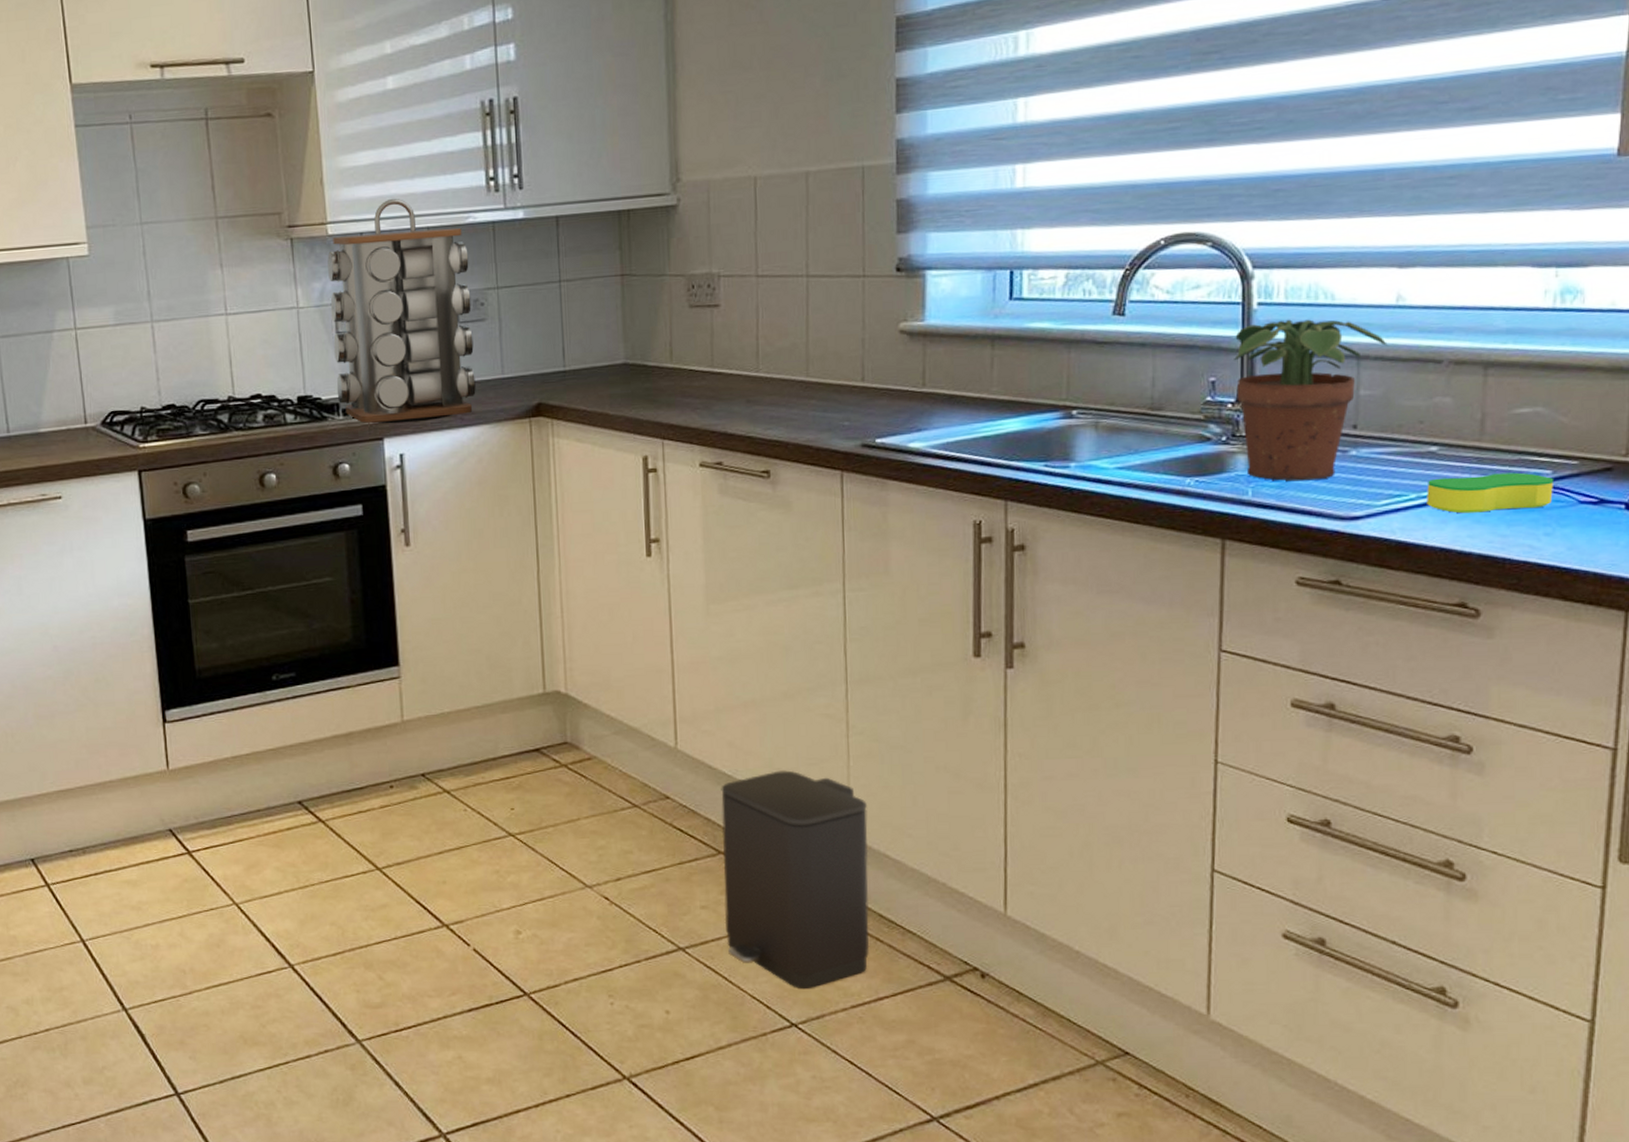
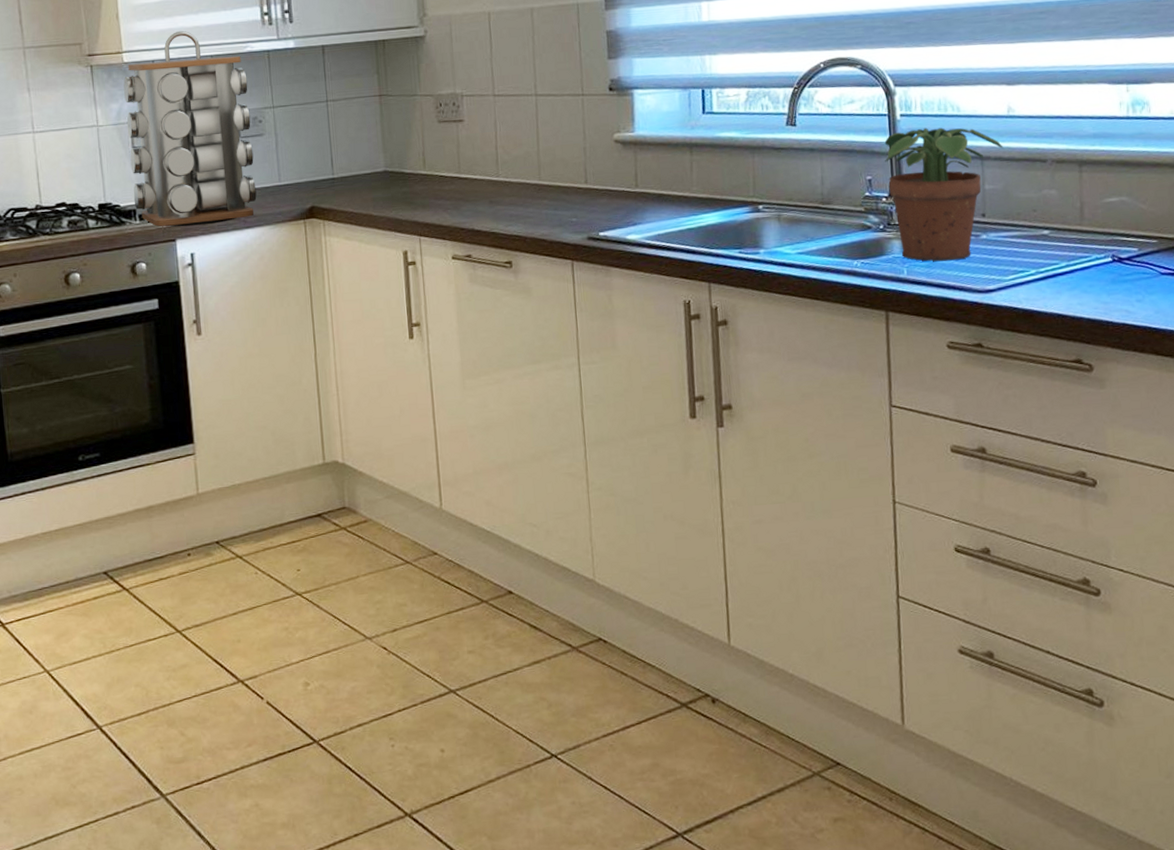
pedal bin: present [721,770,870,988] -> none [481,524,616,722]
sponge: present [1426,472,1555,514] -> none [1043,250,1141,285]

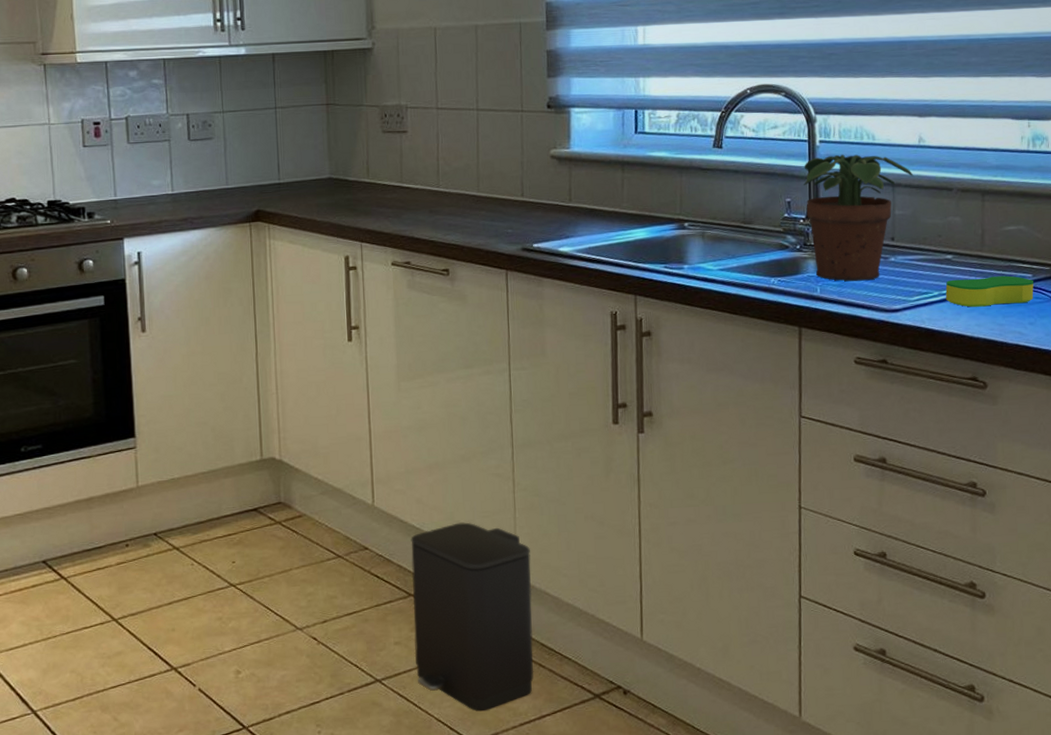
spice rack: present [123,30,257,227] -> none [76,33,204,226]
pedal bin: none [481,524,616,722] -> present [411,522,534,711]
sponge: none [1043,250,1141,285] -> present [945,275,1034,307]

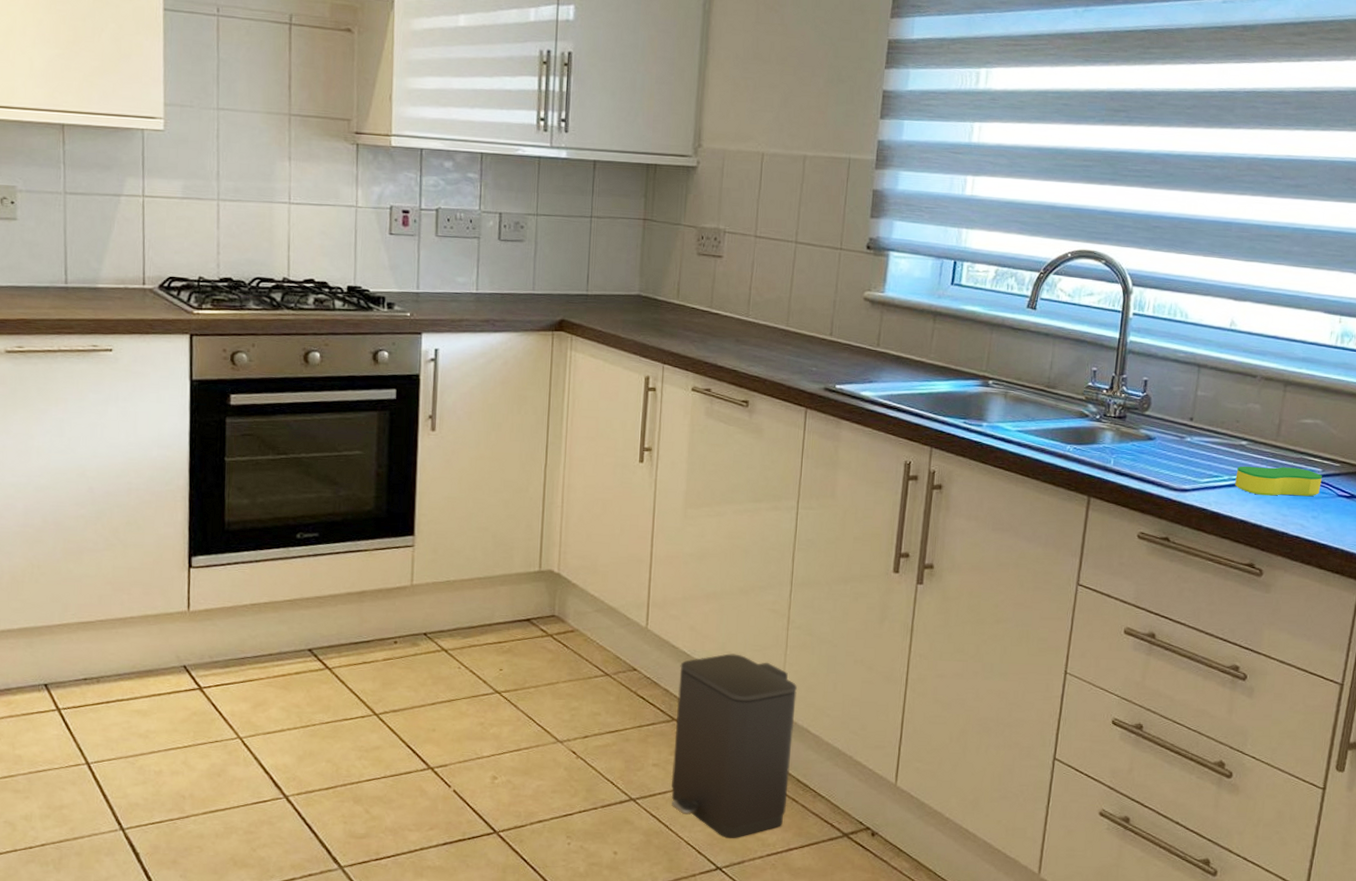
potted plant: present [804,154,914,281] -> none [1110,329,1221,458]

